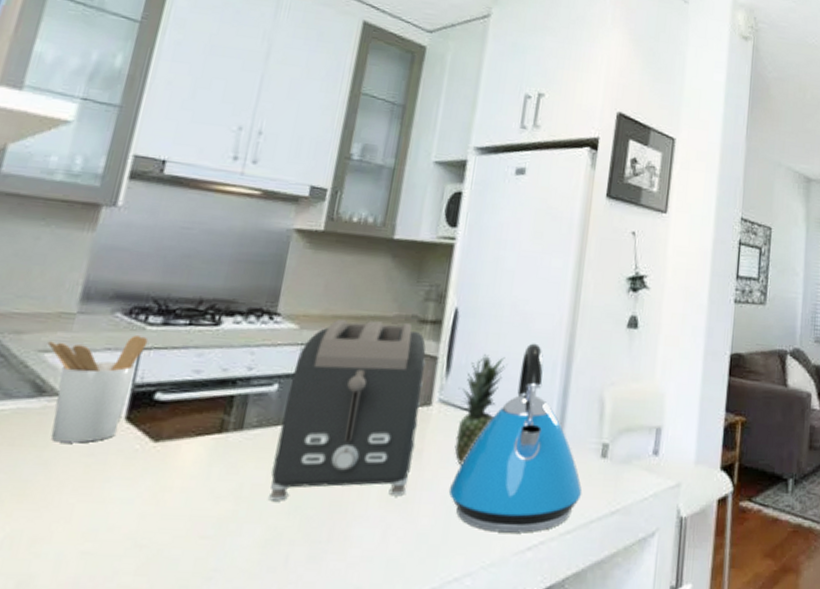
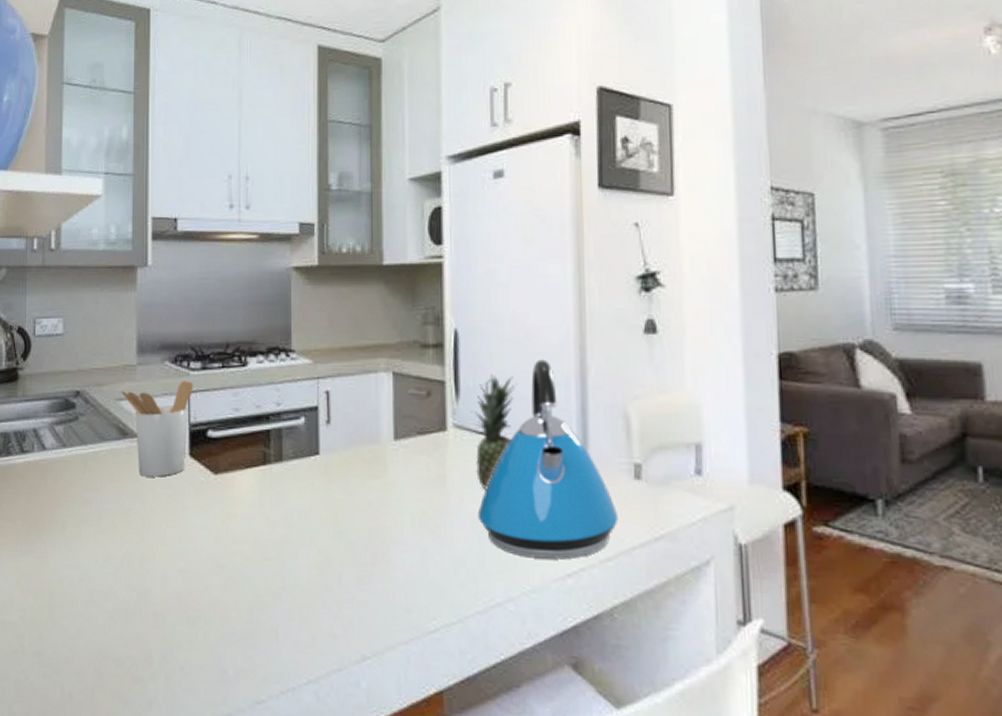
toaster: present [269,319,426,501] -> none [313,348,438,527]

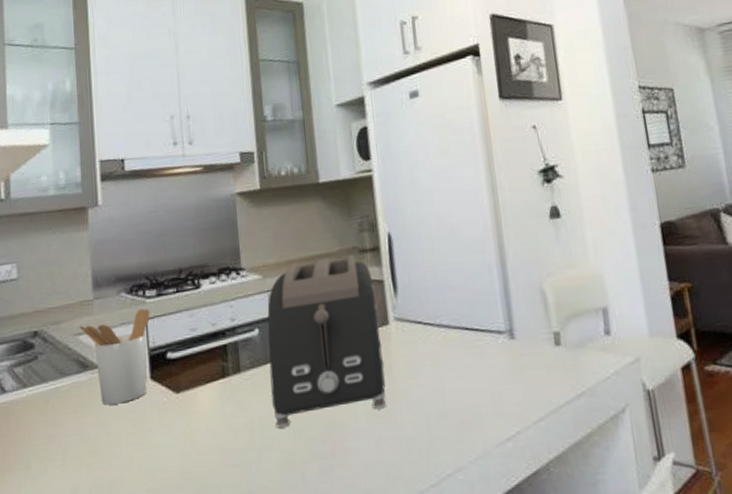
toaster: none [313,348,438,527] -> present [267,254,386,428]
fruit: present [470,375,517,490] -> none [408,269,447,374]
kettle: present [477,359,619,560] -> none [423,250,546,429]

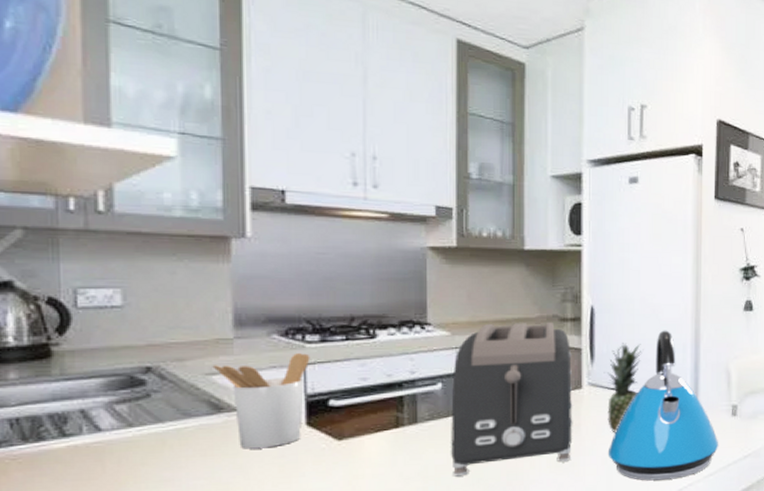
fruit: none [408,269,447,374] -> present [603,343,644,433]
kettle: none [423,250,546,429] -> present [607,330,719,481]

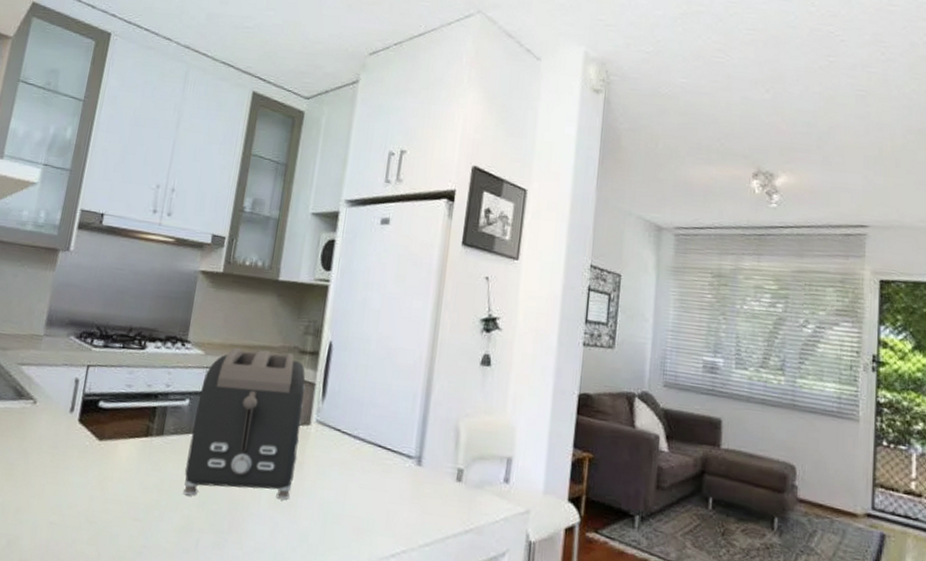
utensil holder: present [212,353,310,449] -> none [24,355,94,438]
fruit: present [603,343,644,433] -> none [329,383,374,478]
kettle: present [607,330,719,481] -> none [324,375,440,542]

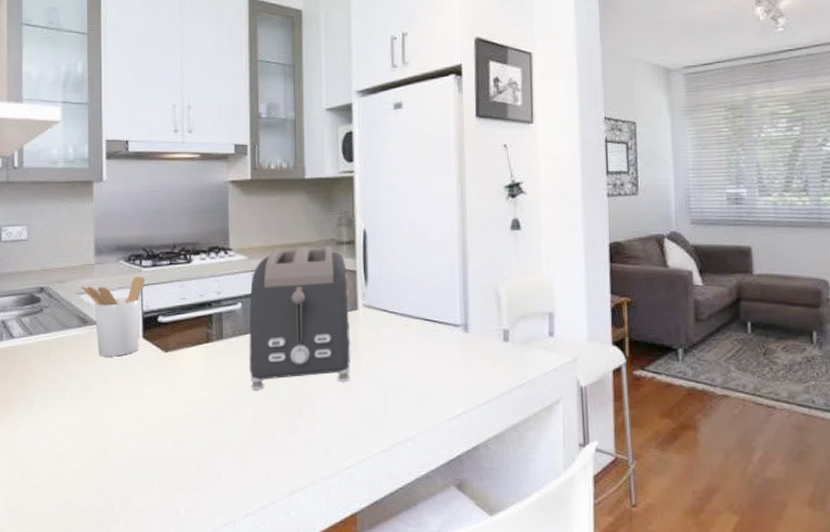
utensil holder: none [24,355,94,438] -> present [81,276,145,357]

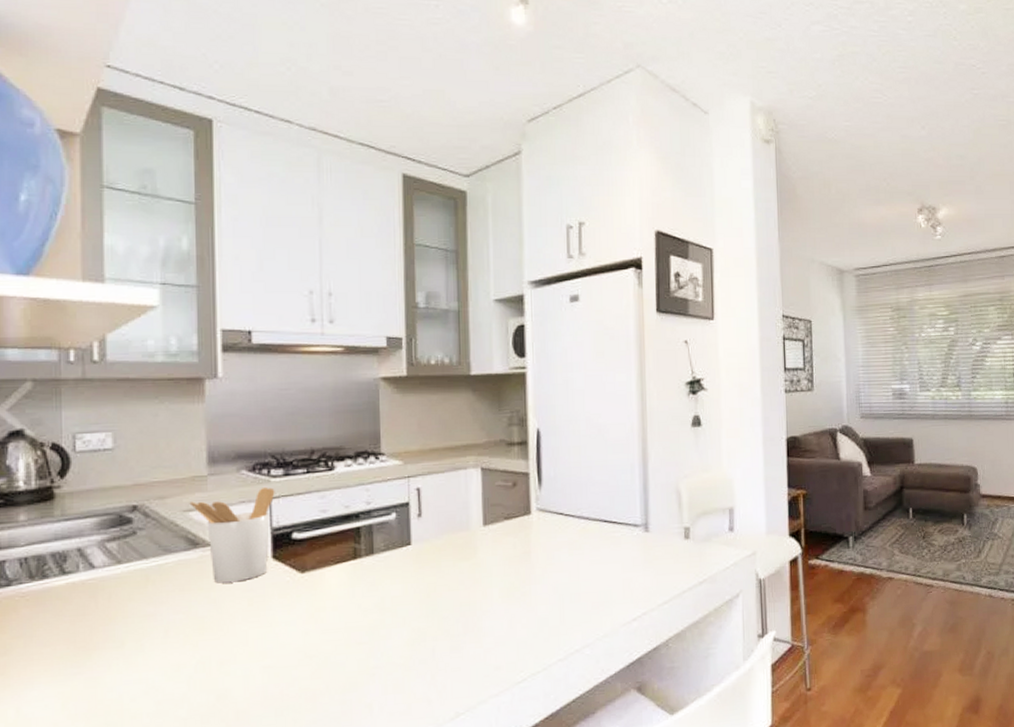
toaster: present [249,245,351,390] -> none [405,446,523,608]

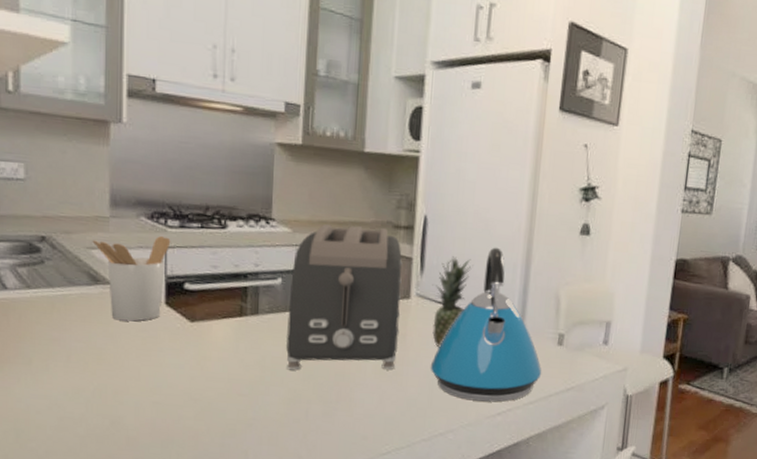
toaster: none [405,446,523,608] -> present [286,224,403,371]
fruit: none [552,465,591,560] -> present [432,256,473,348]
kettle: none [558,450,673,610] -> present [430,247,542,402]

